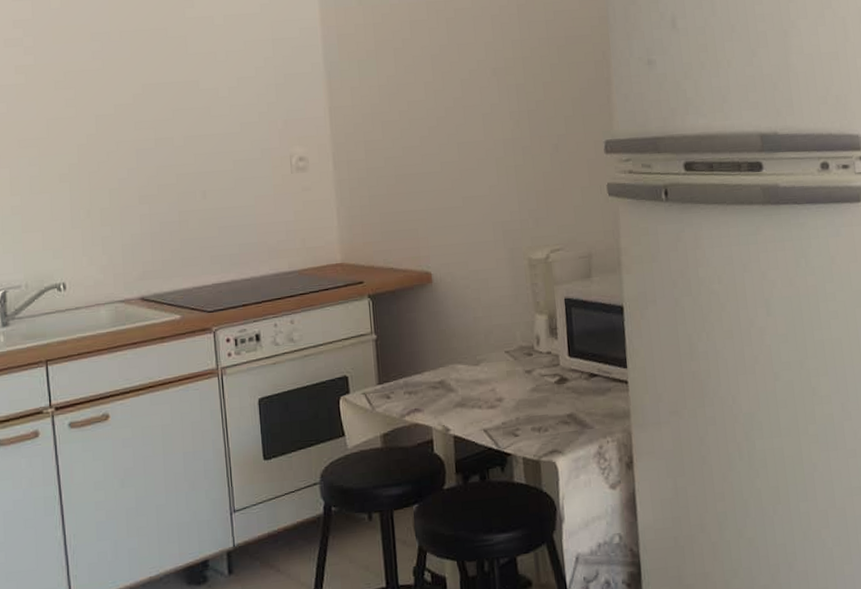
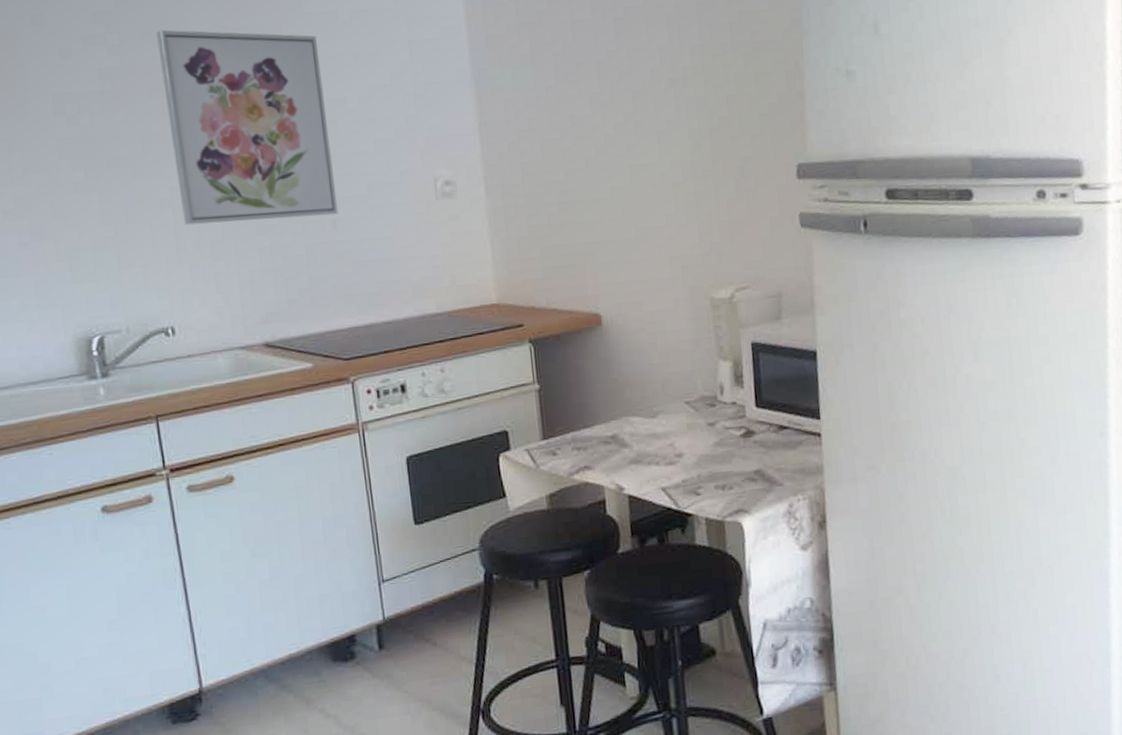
wall art: none [64,33,208,196] -> present [156,29,339,225]

